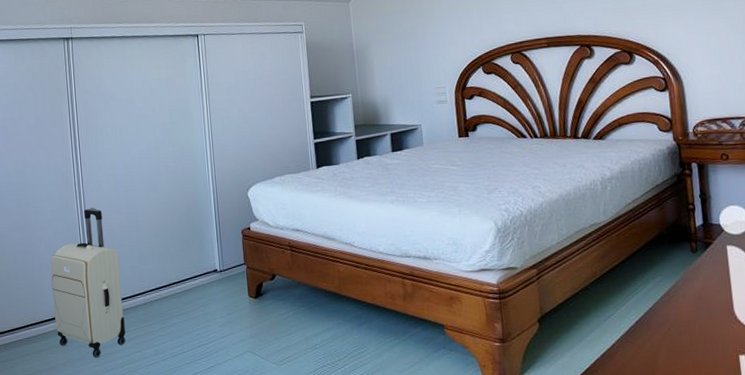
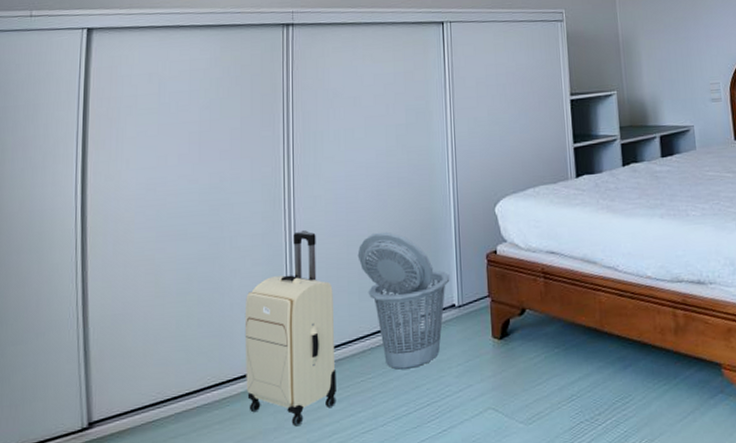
laundry basket: none [136,210,212,319] -> present [357,231,450,370]

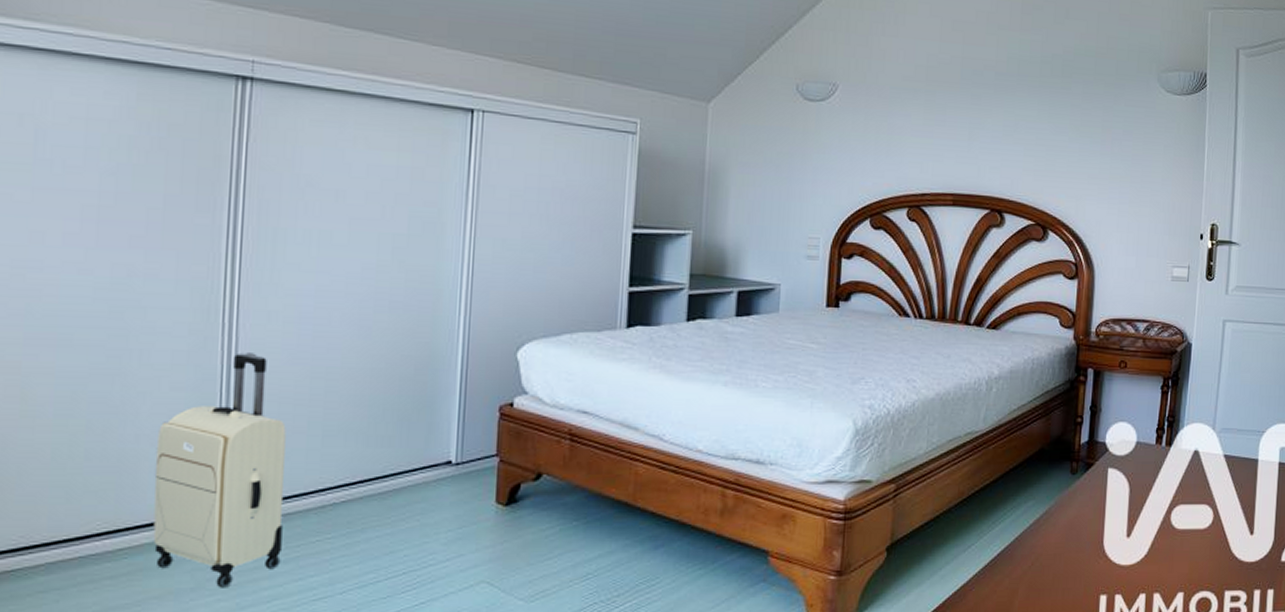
laundry basket: present [357,231,450,370] -> none [324,365,449,531]

